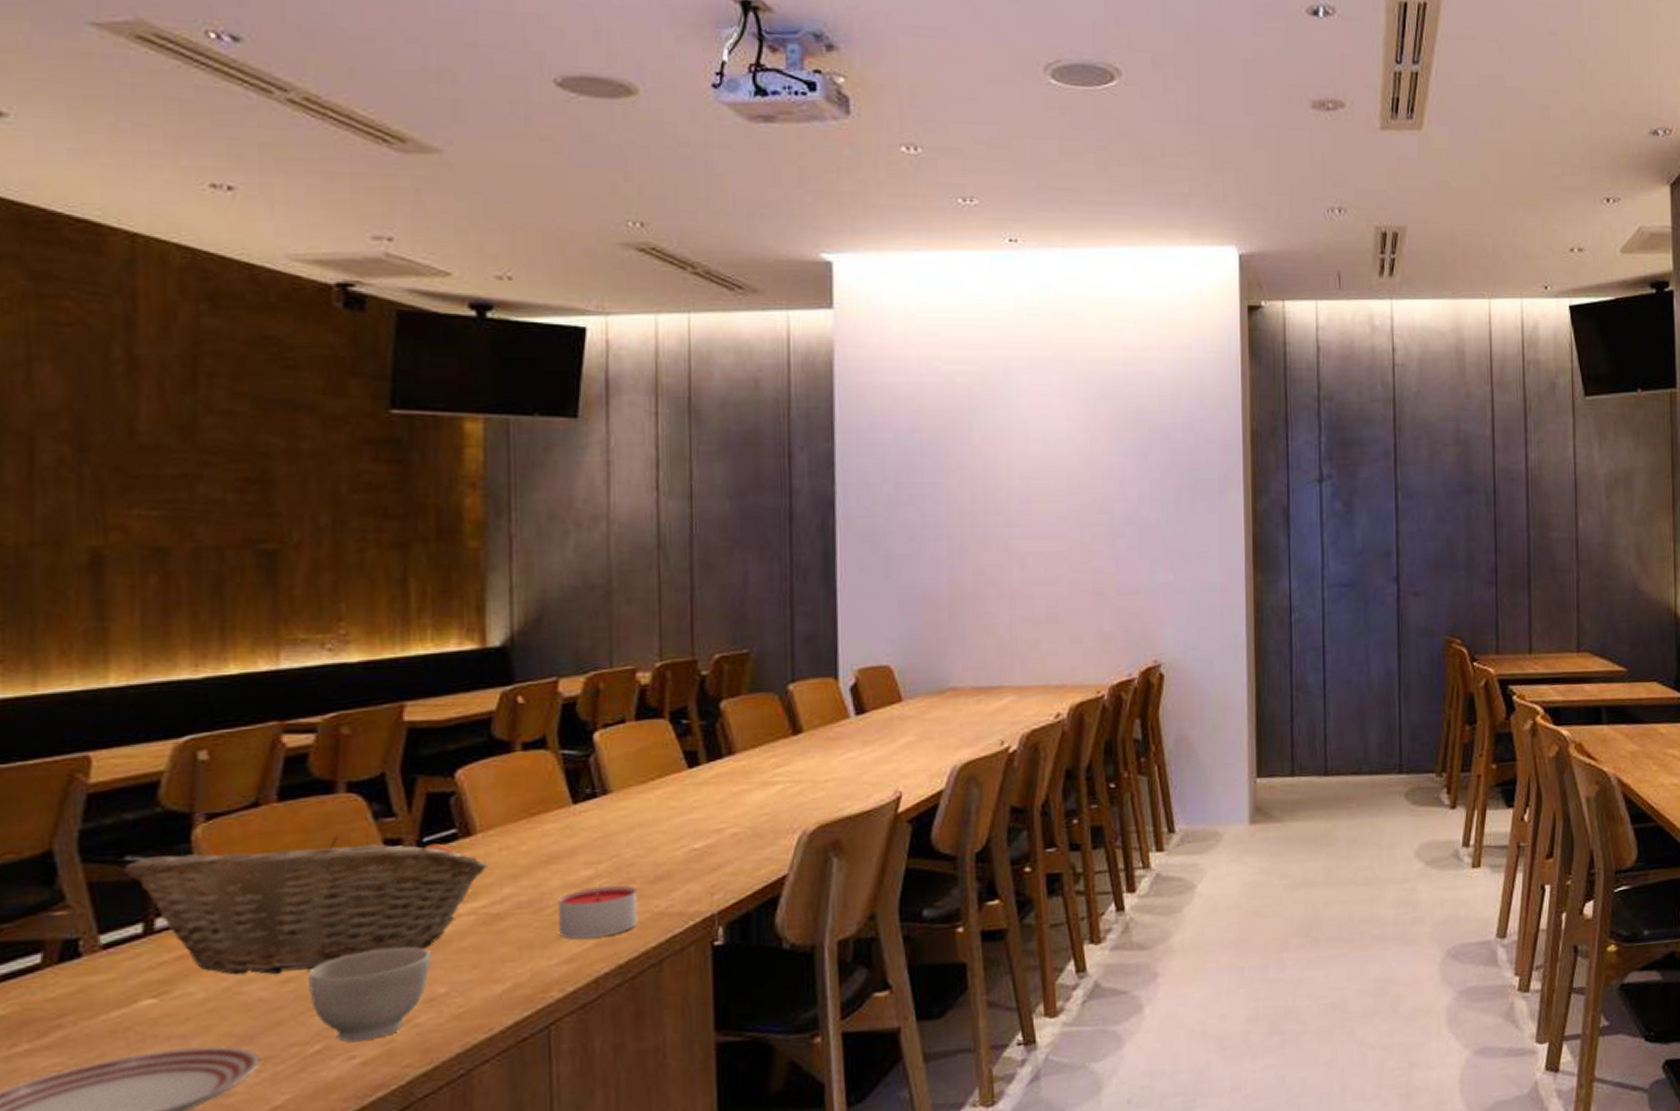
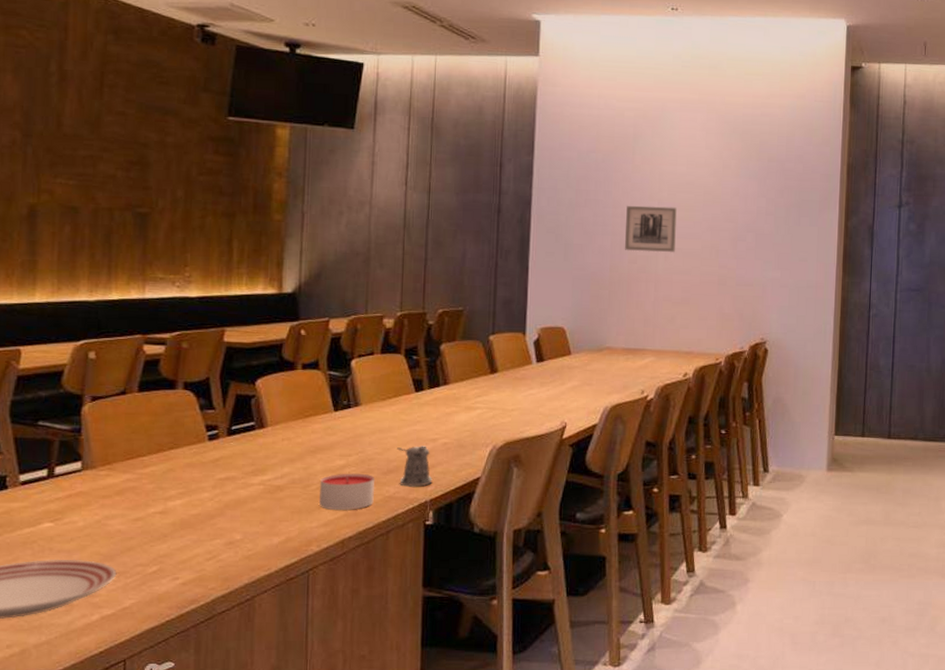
fruit basket: present [124,837,490,975] -> none [37,420,275,514]
bowl: present [309,946,430,1043] -> none [151,503,232,568]
pepper shaker: none [667,839,720,897] -> present [397,446,433,487]
wall art: none [965,498,1034,559] -> present [624,205,677,252]

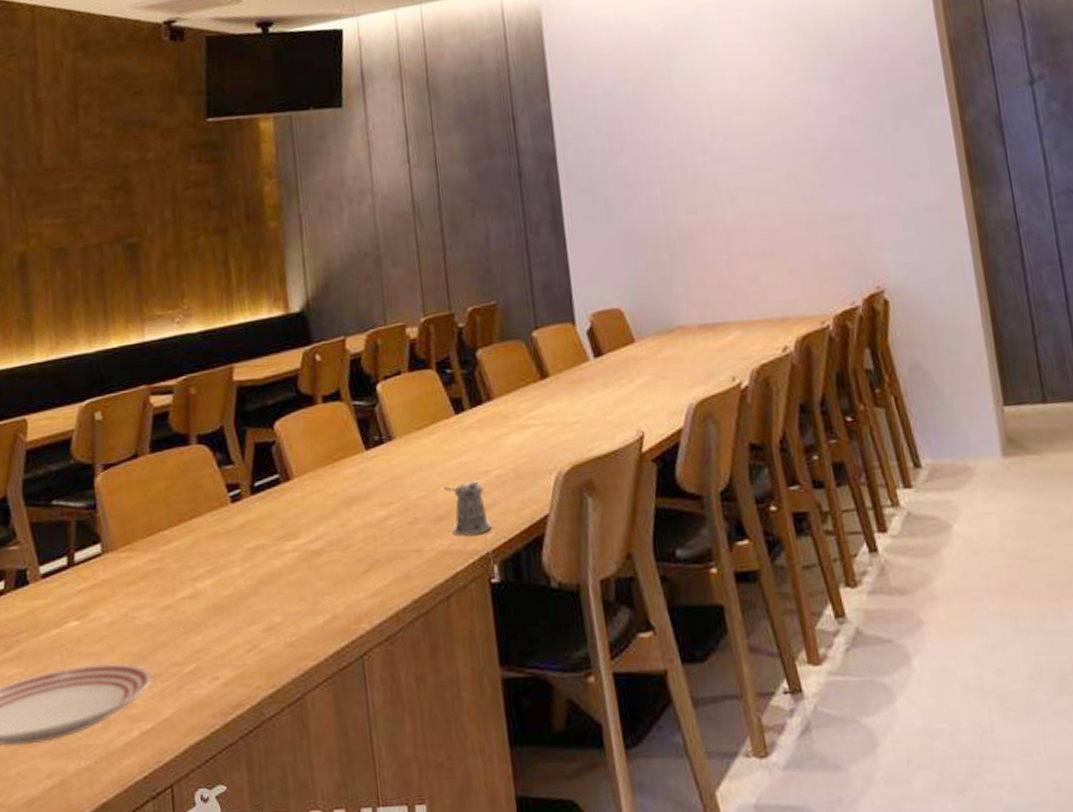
candle: present [319,473,374,510] -> none [361,524,426,575]
wall art: present [624,205,677,252] -> none [673,134,743,199]

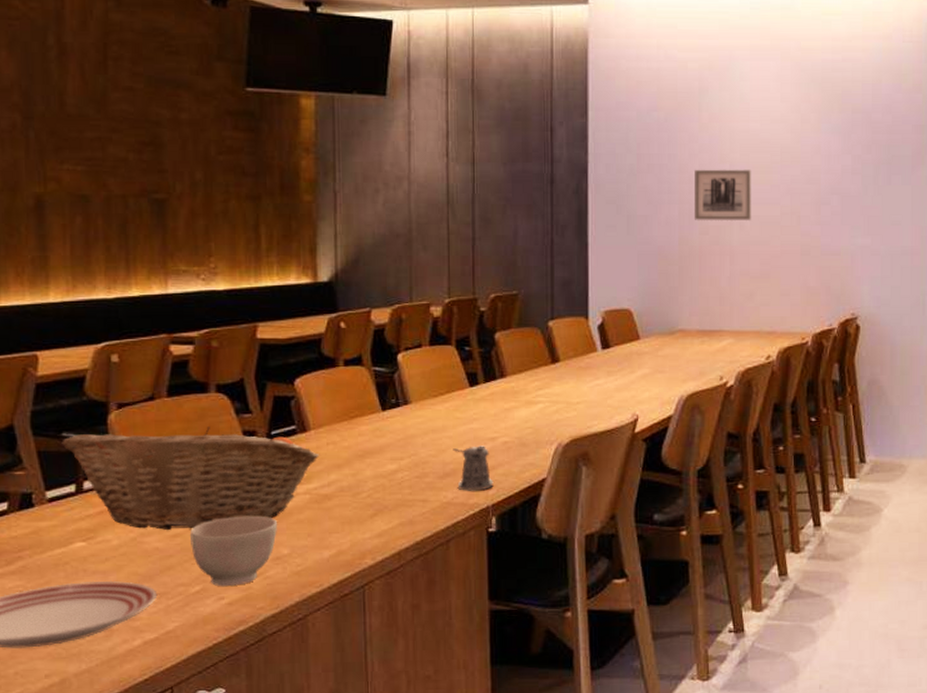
fruit basket: none [52,482,306,602] -> present [62,427,320,530]
bowl: none [181,579,268,665] -> present [190,515,277,587]
wall art: none [673,134,743,199] -> present [694,169,751,220]

